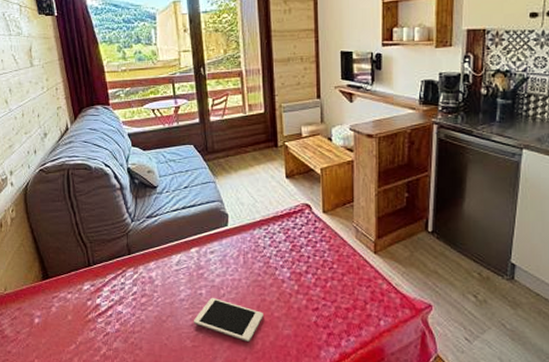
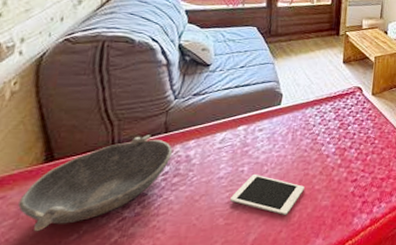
bowl: none [30,256,137,340] -> present [18,135,173,232]

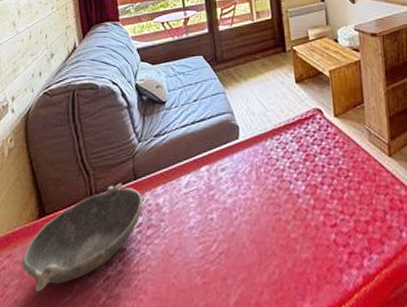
cell phone: present [230,175,305,215] -> none [204,222,279,272]

